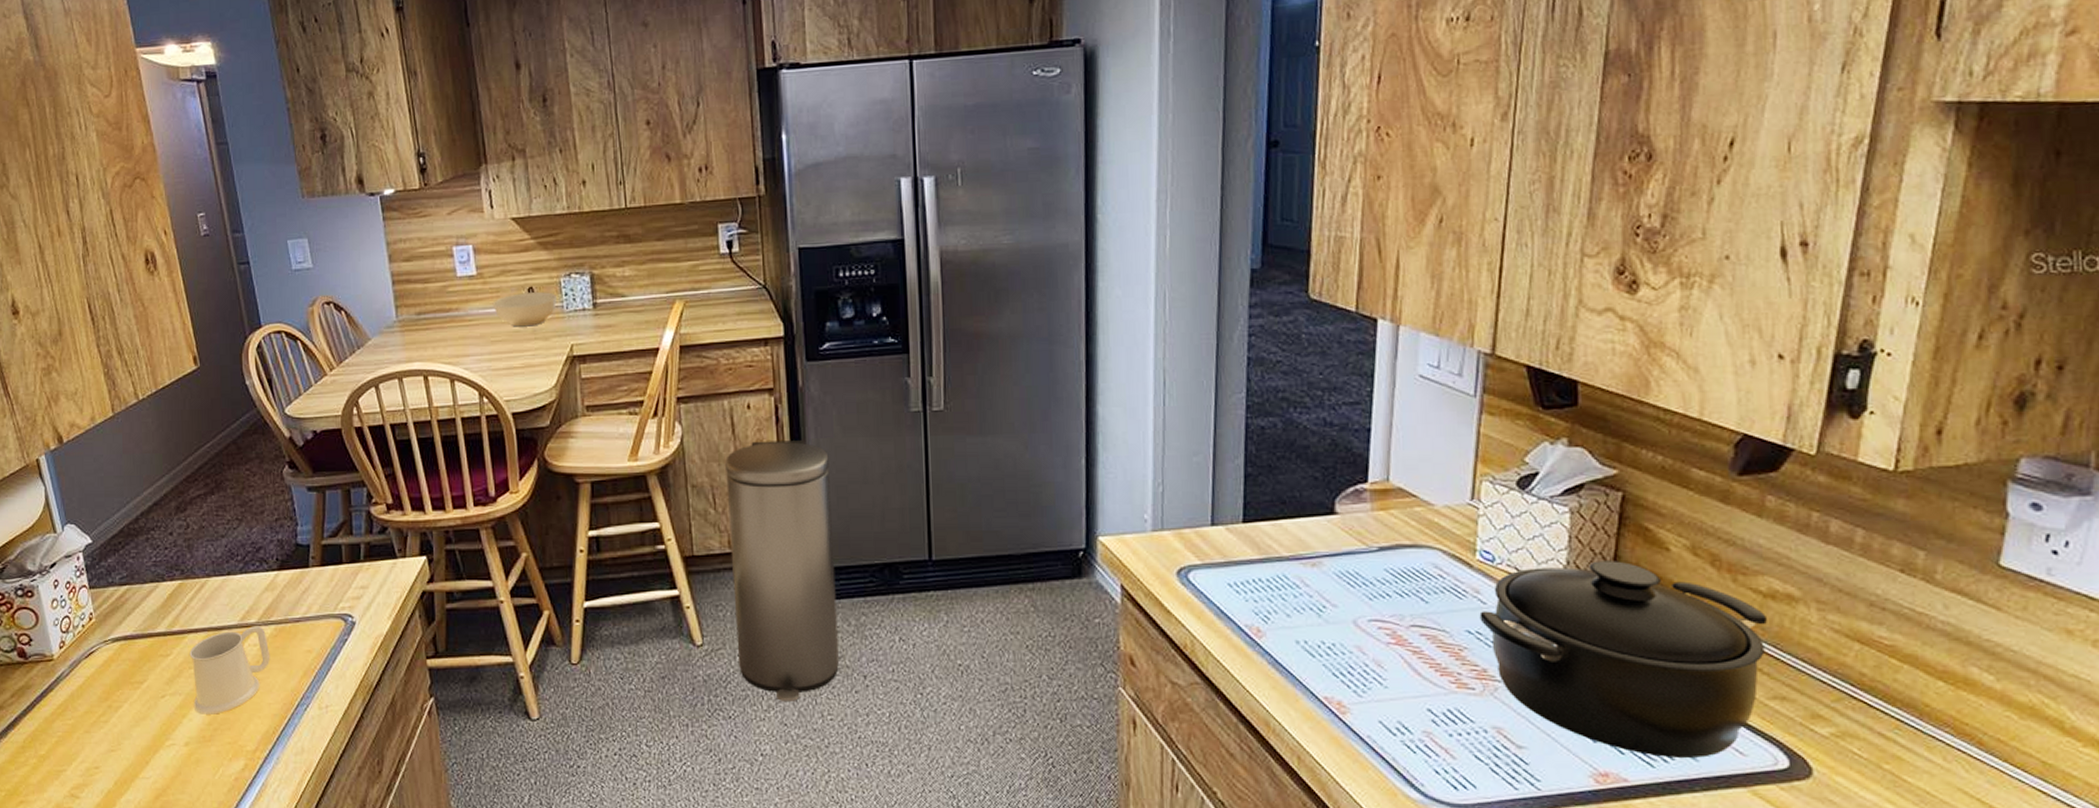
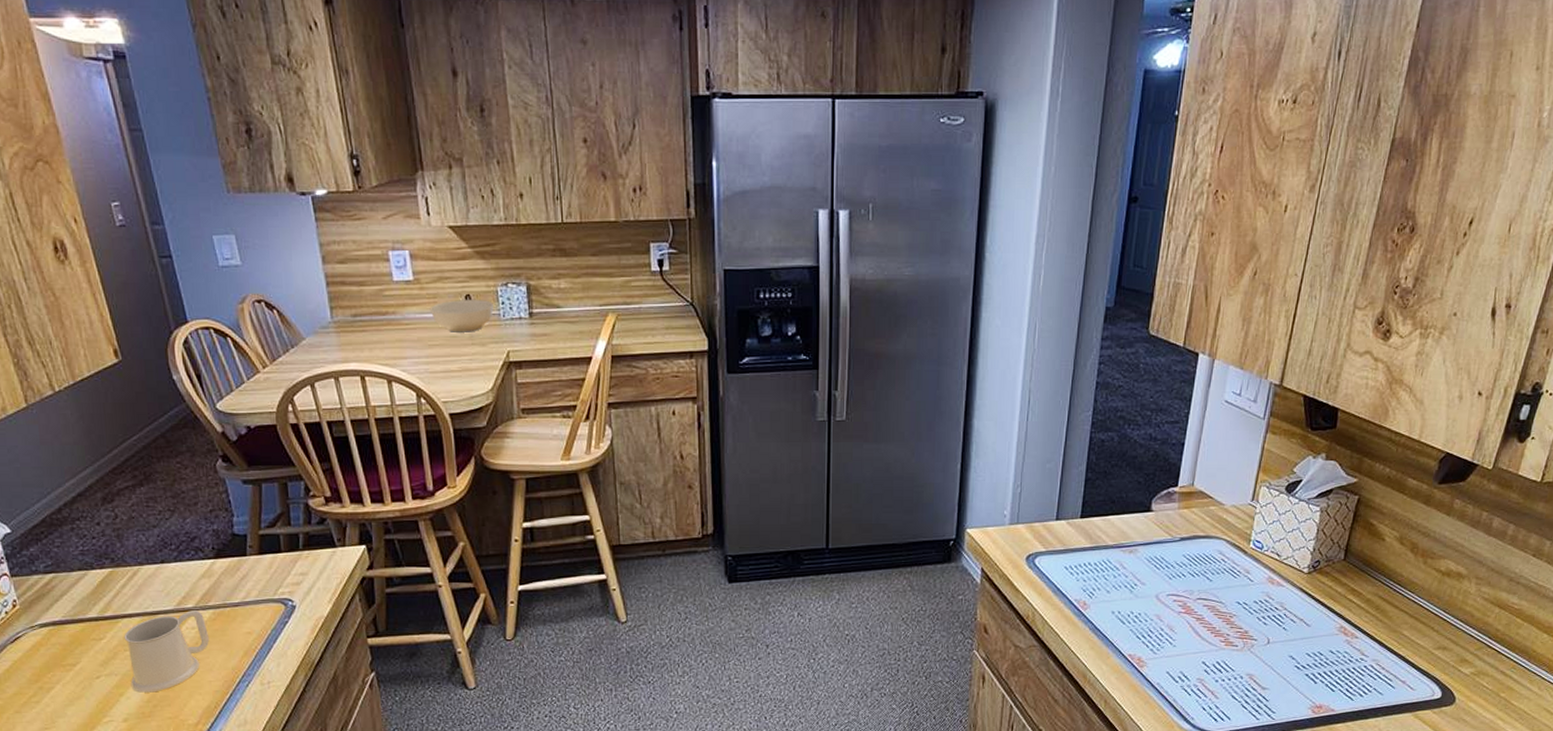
pedal bin: present [724,440,839,701] -> none [650,444,745,668]
saucepan: present [1479,561,1767,758] -> none [1247,548,1442,693]

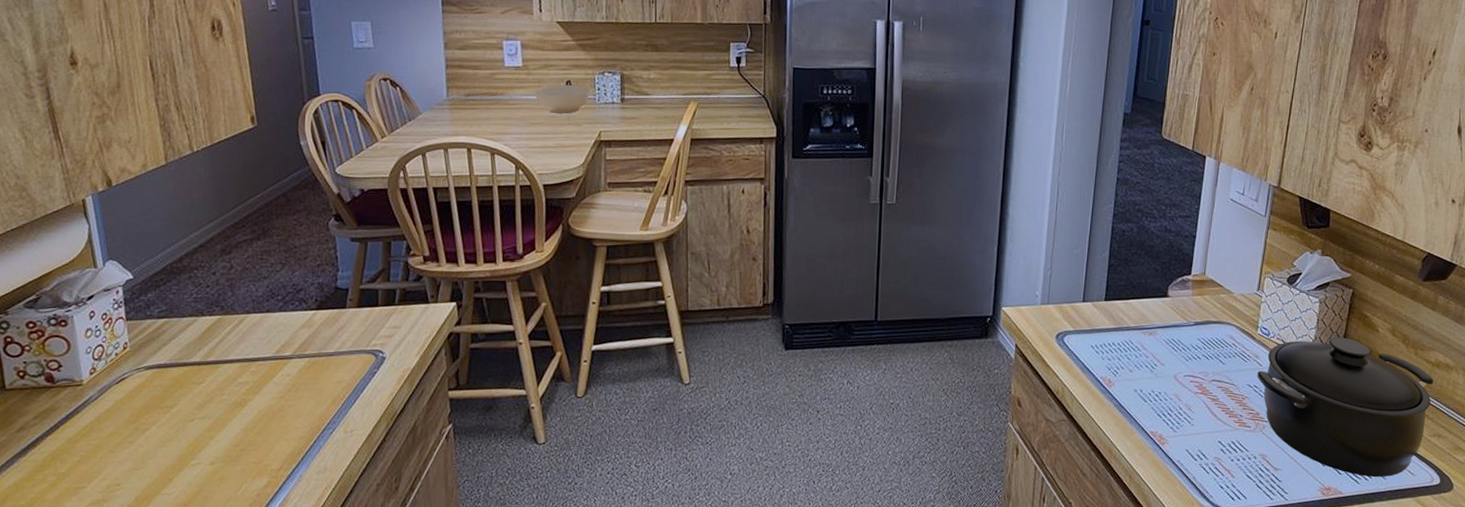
mug: present [124,610,210,693] -> none [222,358,302,437]
saucepan: none [1247,548,1442,693] -> present [1257,337,1433,477]

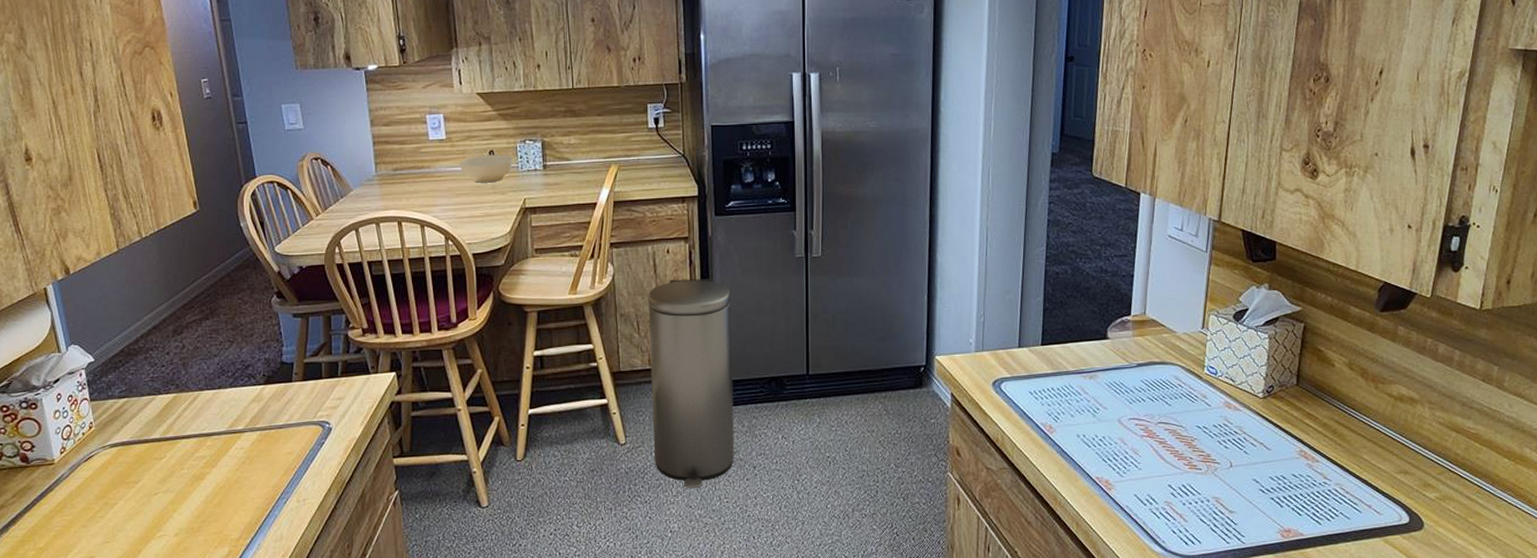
pedal bin: none [718,220,804,431] -> present [647,279,734,488]
saucepan: present [1257,337,1433,477] -> none [1206,374,1397,517]

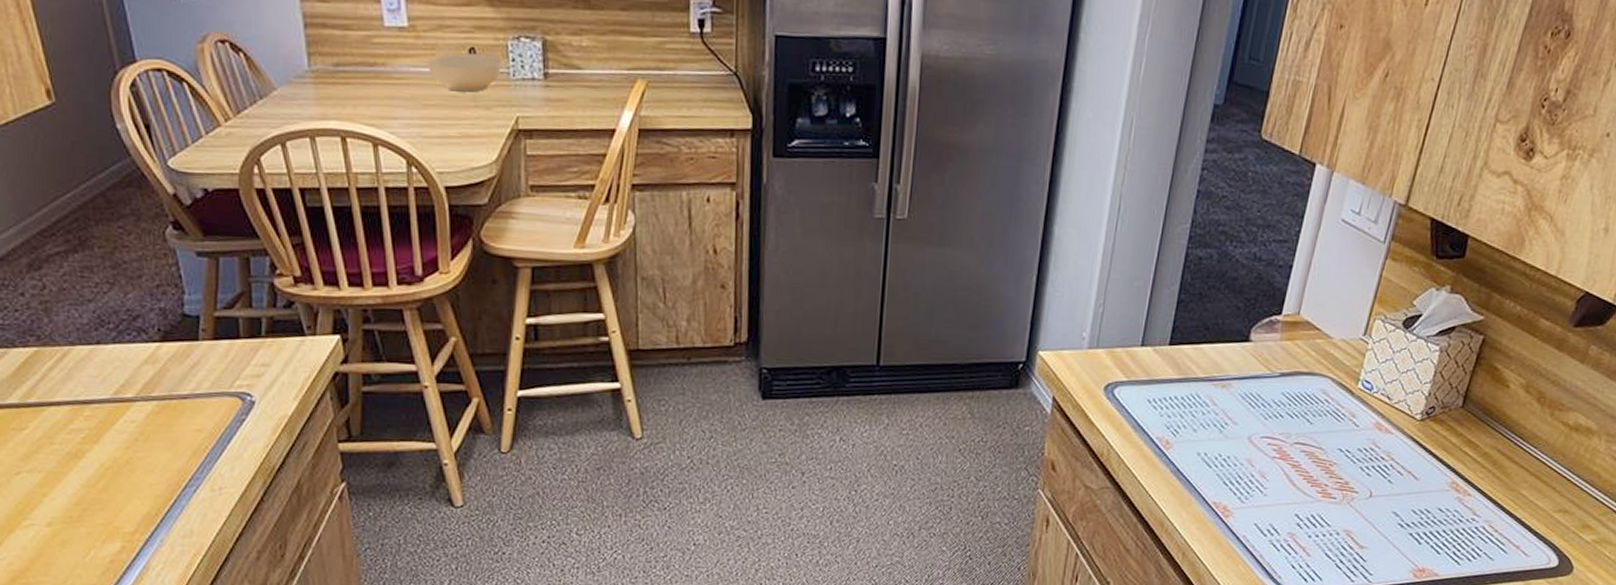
pedal bin: present [647,279,734,488] -> none [677,236,787,495]

